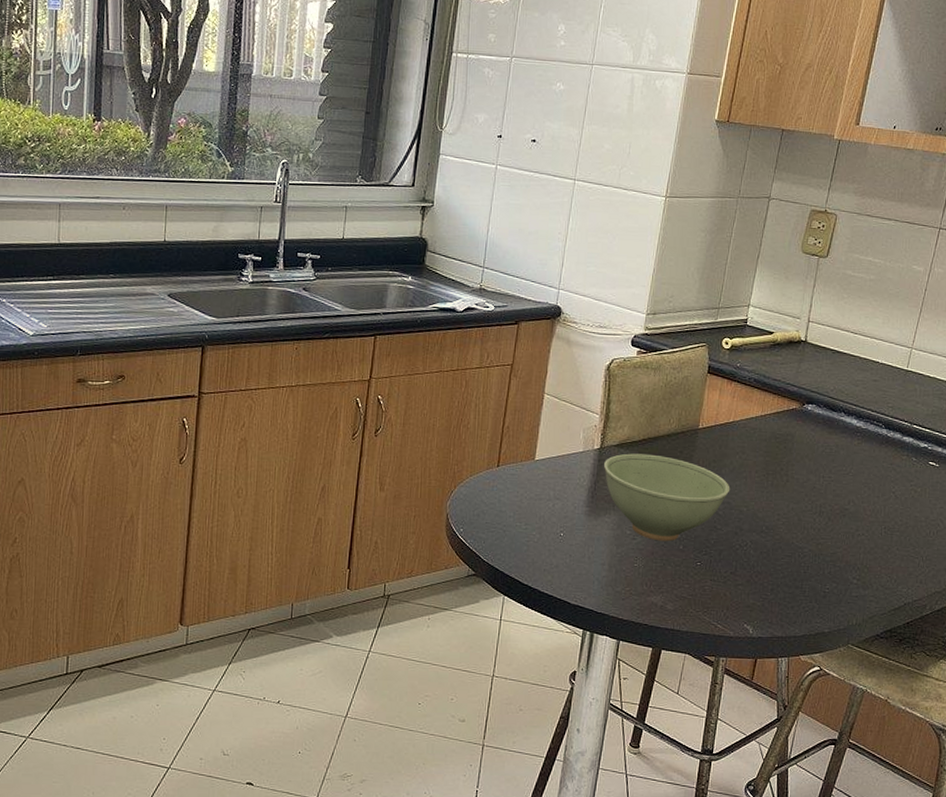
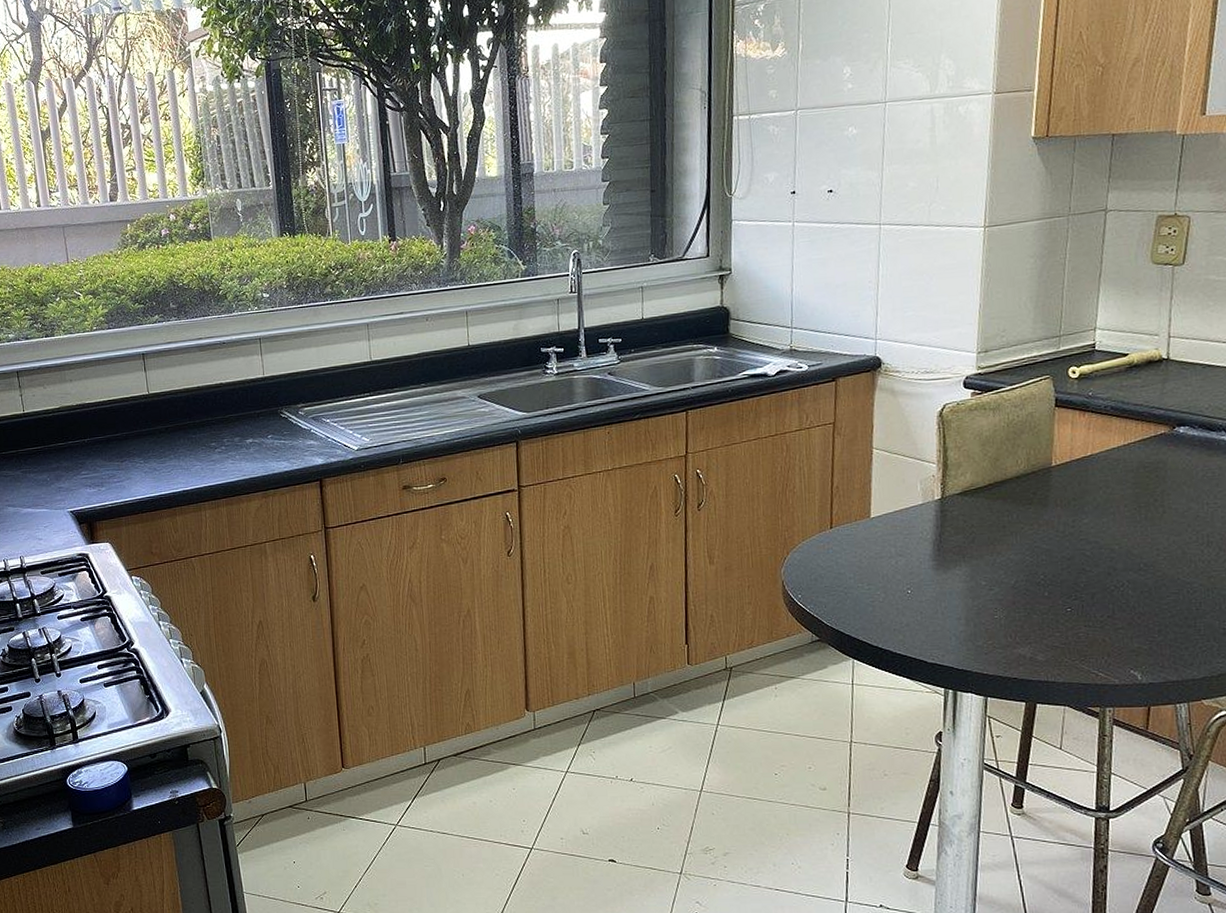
bowl: present [604,453,730,542] -> none [948,499,1097,590]

